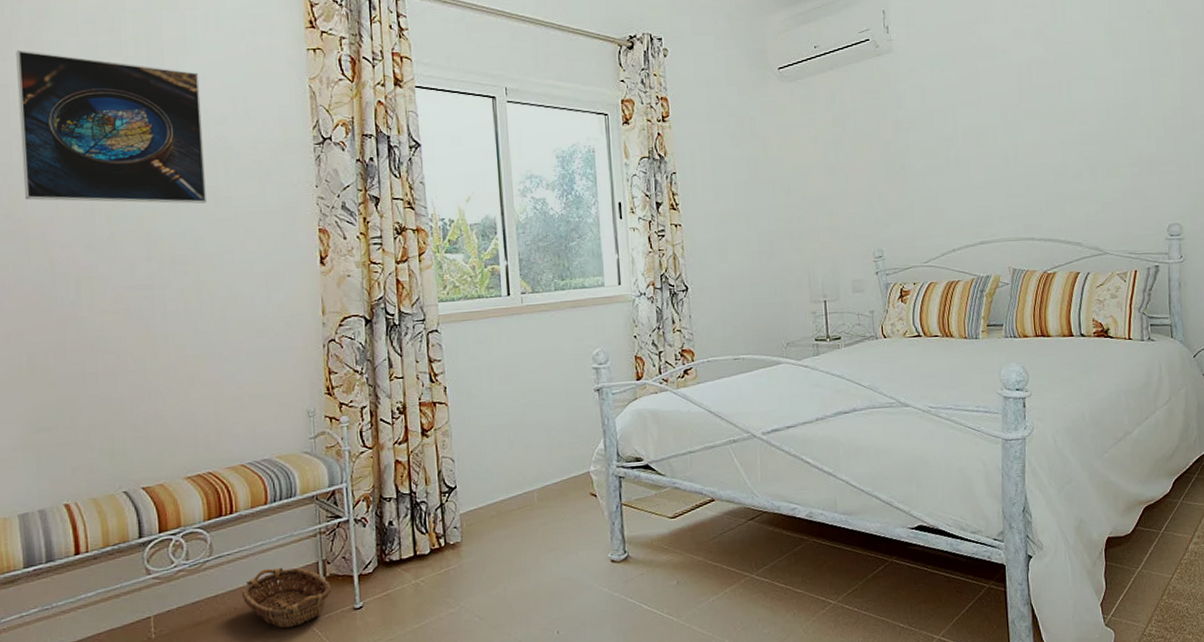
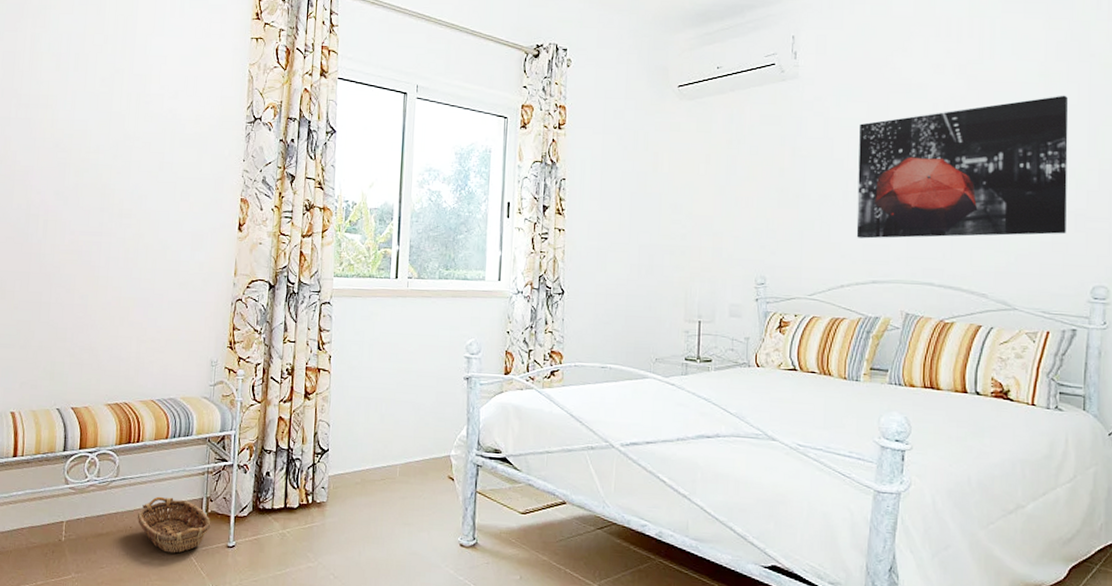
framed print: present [16,49,206,204] -> none [16,23,161,166]
wall art: none [954,50,1142,203] -> present [856,95,1069,239]

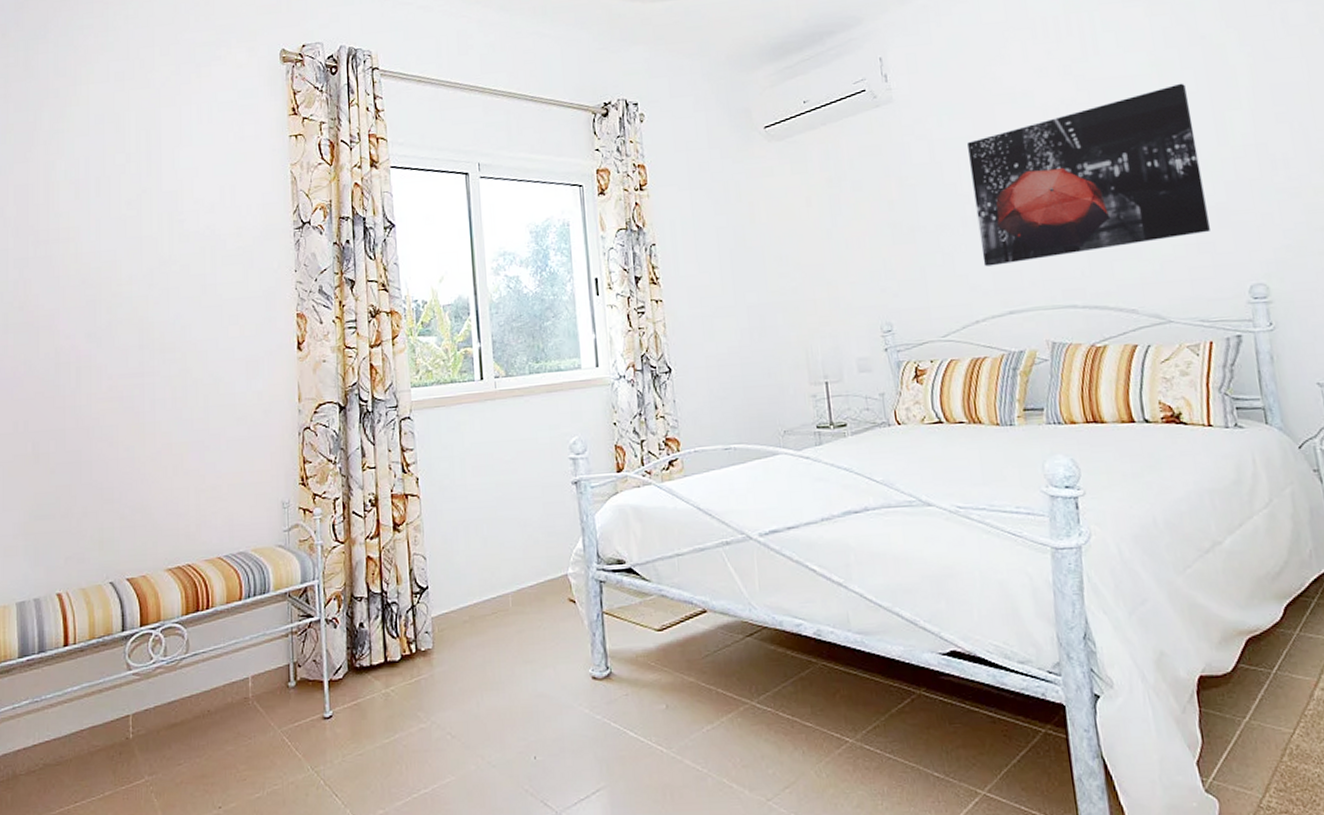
basket: present [137,496,211,553] -> none [215,668,302,735]

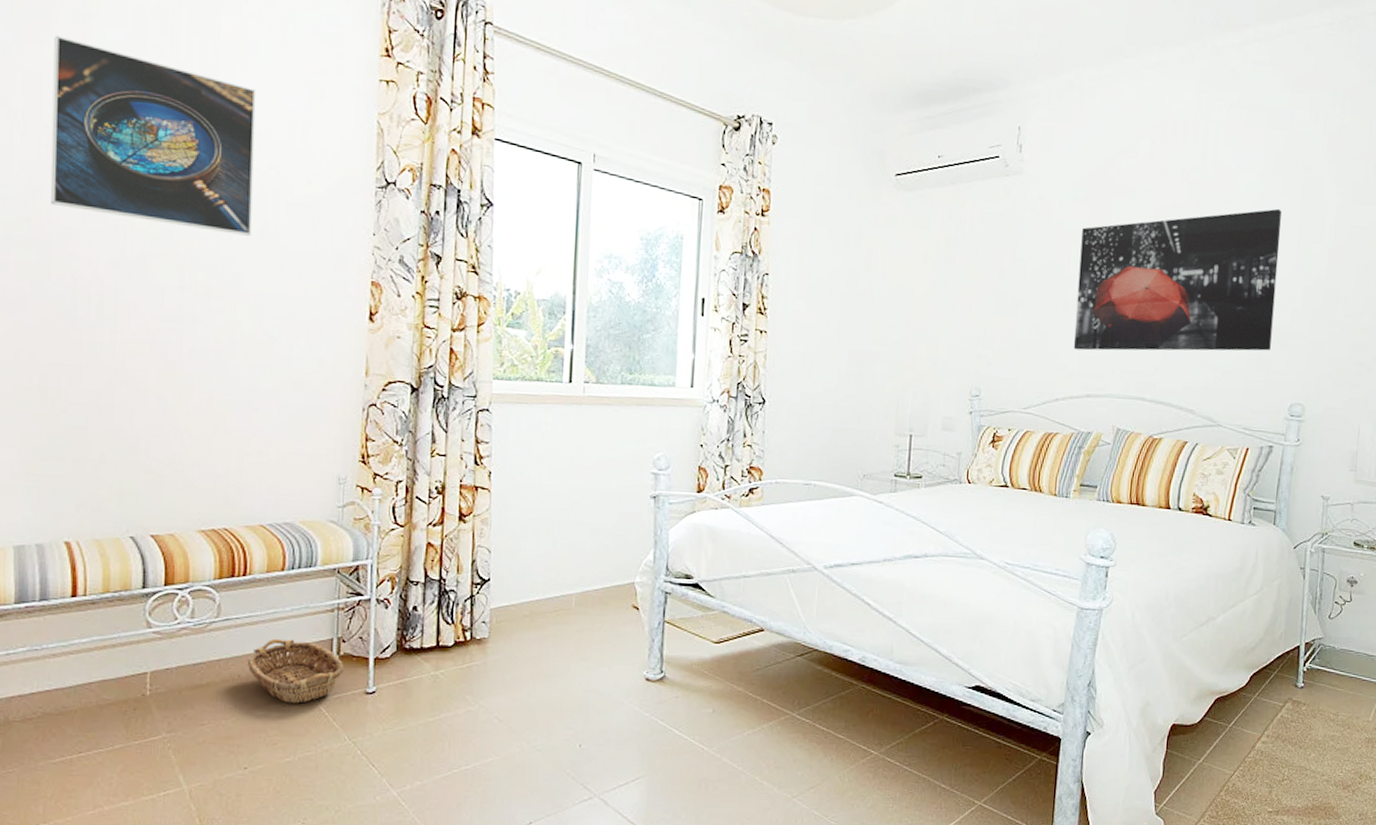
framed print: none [36,151,194,293] -> present [50,35,256,236]
basket: none [215,668,302,735] -> present [247,638,344,704]

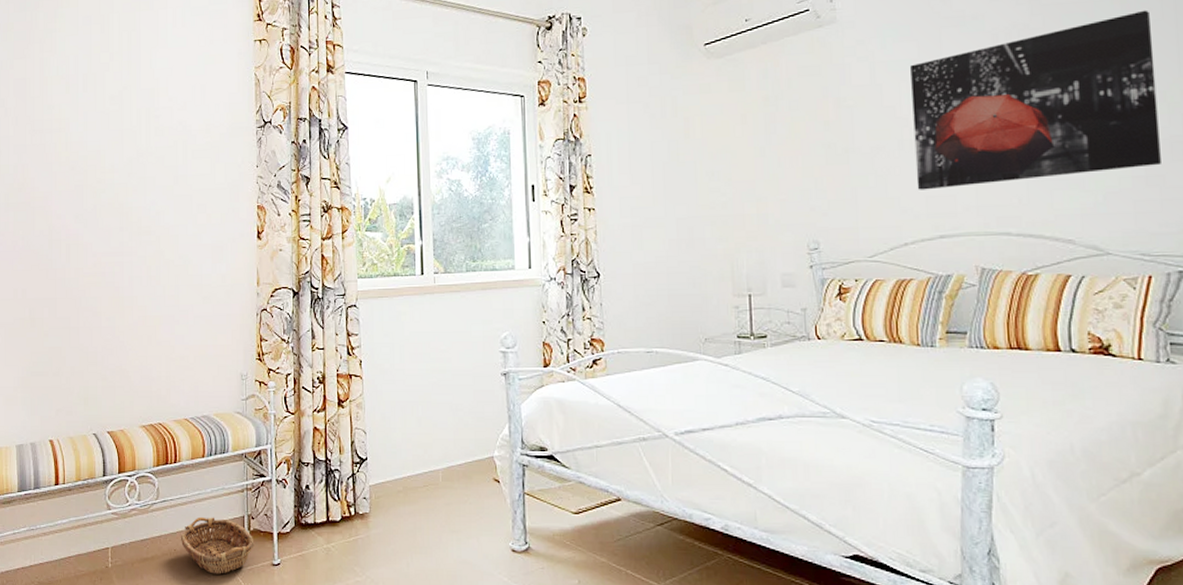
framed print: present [50,35,256,236] -> none [33,49,168,181]

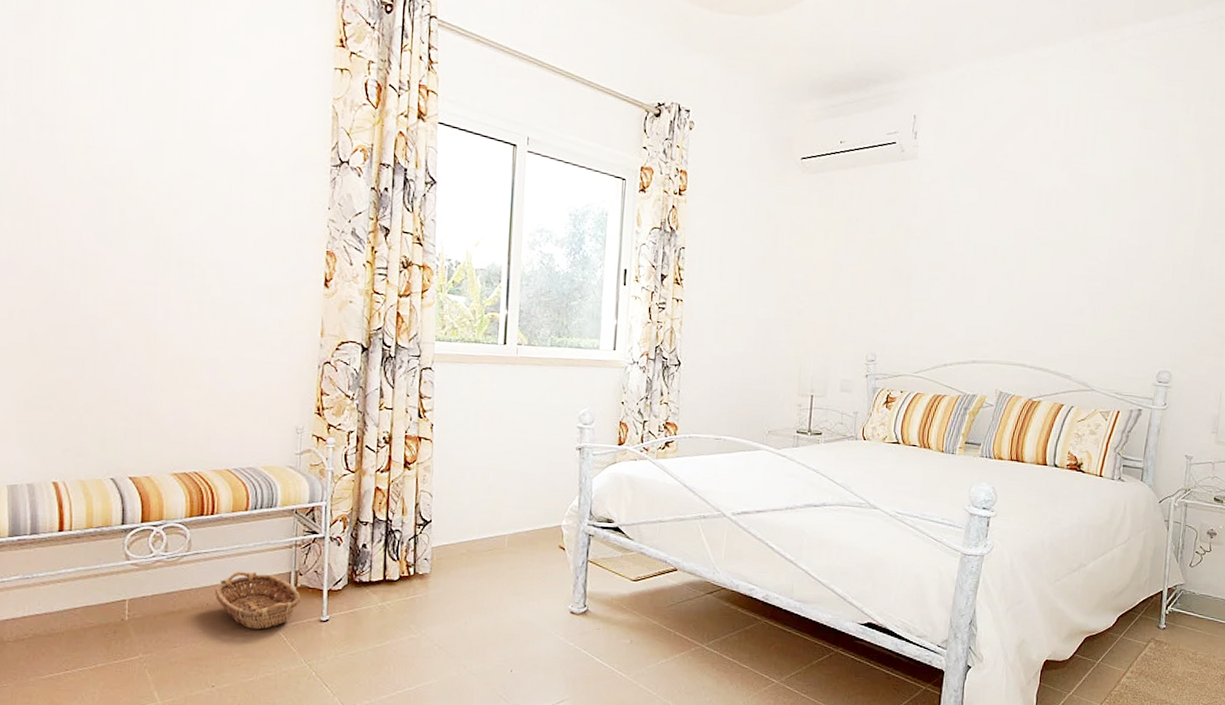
wall art: present [910,10,1161,190] -> none [961,192,1154,323]

